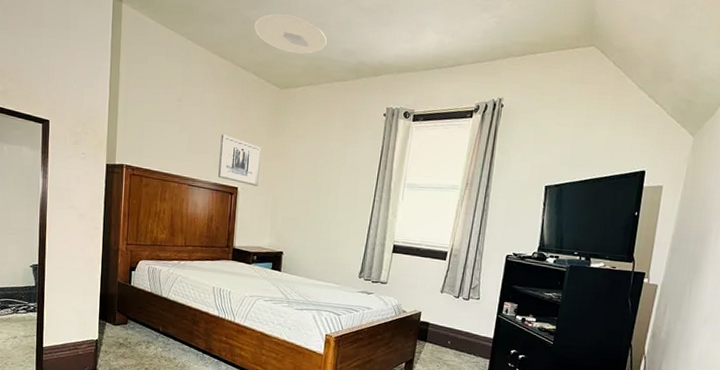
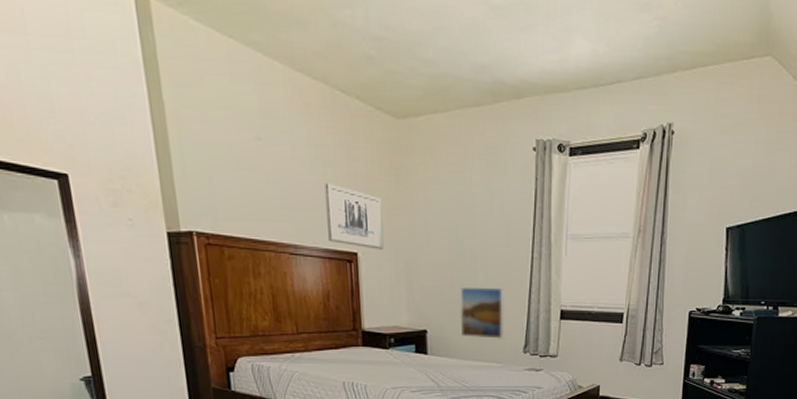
ceiling light: present [254,14,327,55] -> none [349,14,450,72]
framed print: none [310,220,348,265] -> present [459,288,505,339]

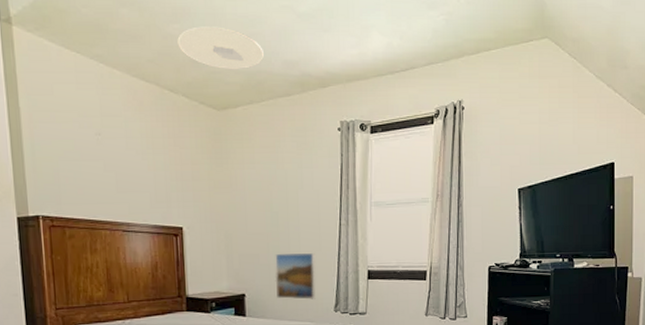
wall art: present [325,183,384,250] -> none [155,168,206,224]
ceiling light: none [349,14,450,72] -> present [177,26,264,70]

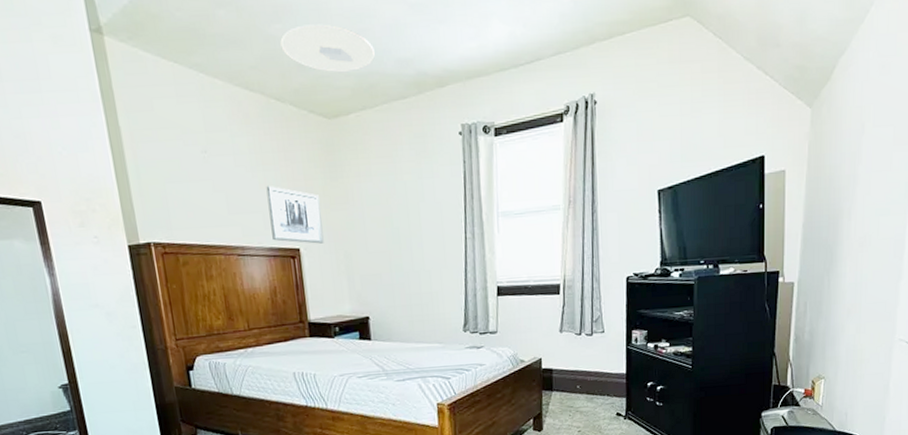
wall art: none [155,168,206,224] -> present [266,186,324,244]
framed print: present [275,253,316,300] -> none [398,270,443,320]

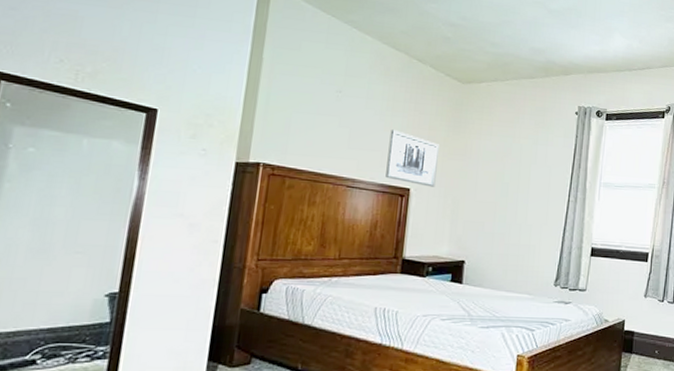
ceiling light: present [280,24,375,73] -> none [432,8,513,51]

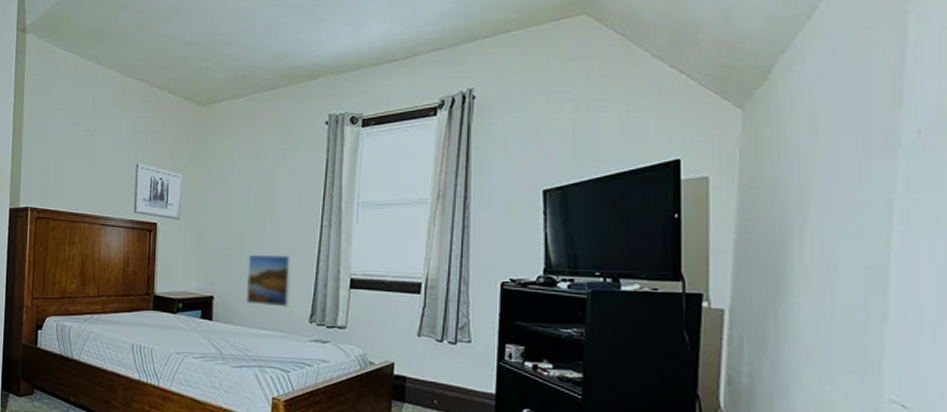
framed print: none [497,224,541,272] -> present [246,255,292,307]

